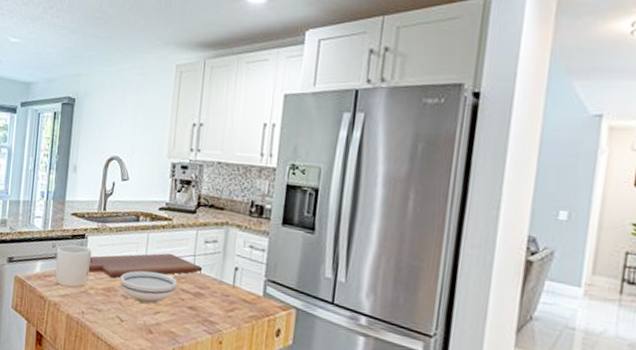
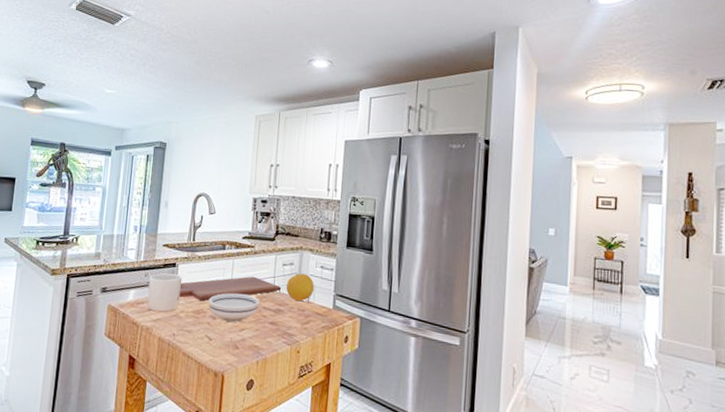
fruit: none [207,252,242,286] -> present [286,273,315,302]

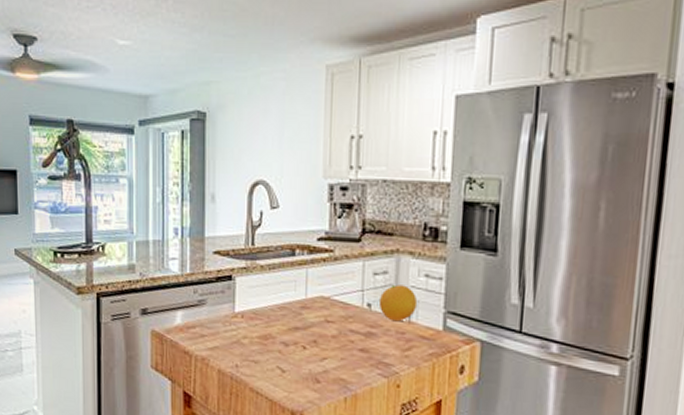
mug: present [147,273,183,313] -> none [199,288,242,339]
cutting board: present [179,276,282,301] -> none [239,290,373,323]
bowl: present [208,293,260,322] -> none [278,312,345,350]

